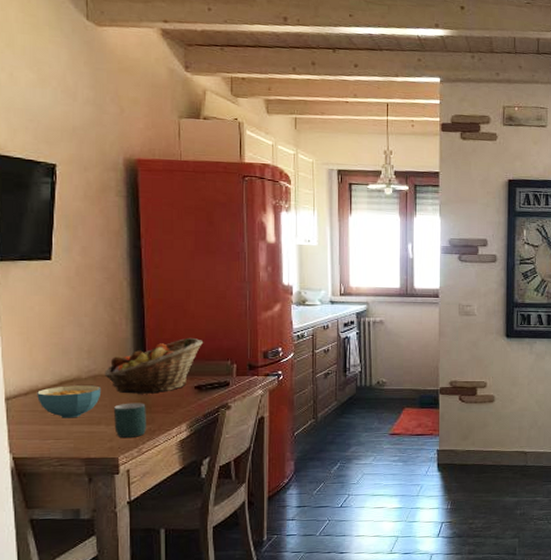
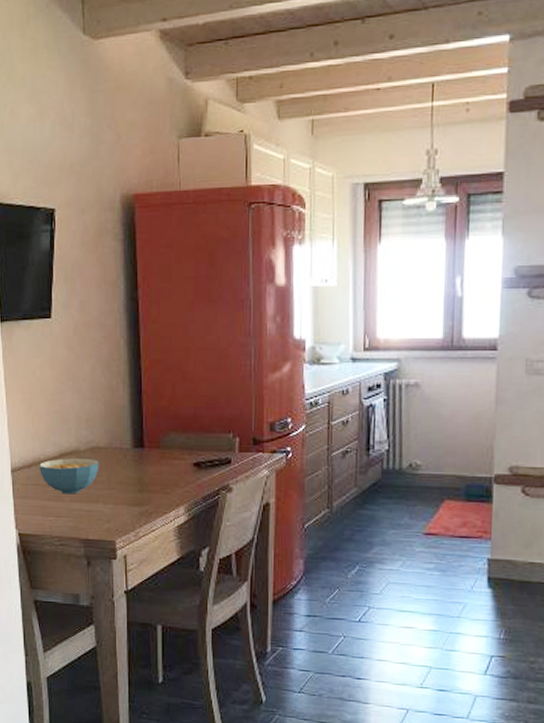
fruit basket: present [104,337,204,394] -> none [102,405,204,470]
mug: present [114,402,146,438] -> none [112,479,143,519]

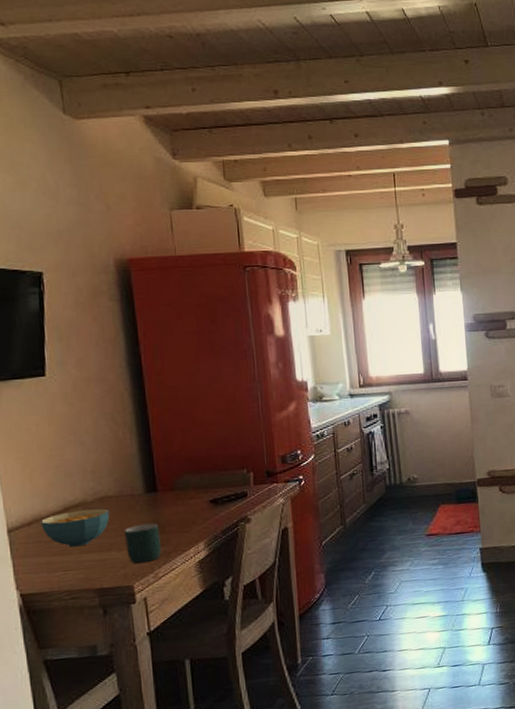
mug: none [112,479,143,519] -> present [125,523,161,563]

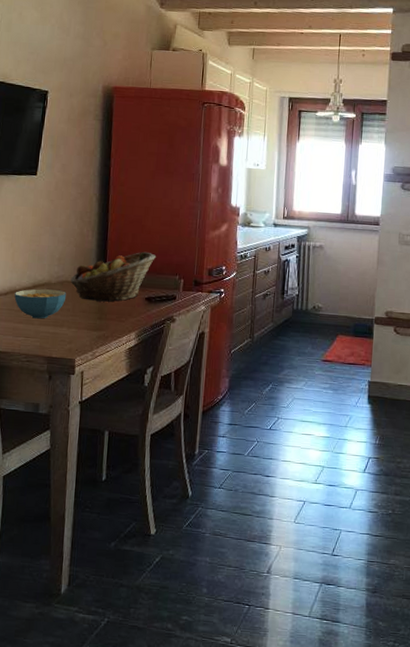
fruit basket: none [111,447,216,515] -> present [70,251,157,302]
mug: present [125,523,161,563] -> none [74,309,102,342]

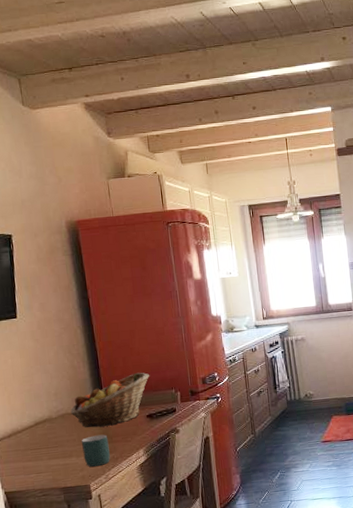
cereal bowl: present [14,288,66,319] -> none [18,423,69,455]
mug: none [74,309,102,342] -> present [82,434,110,467]

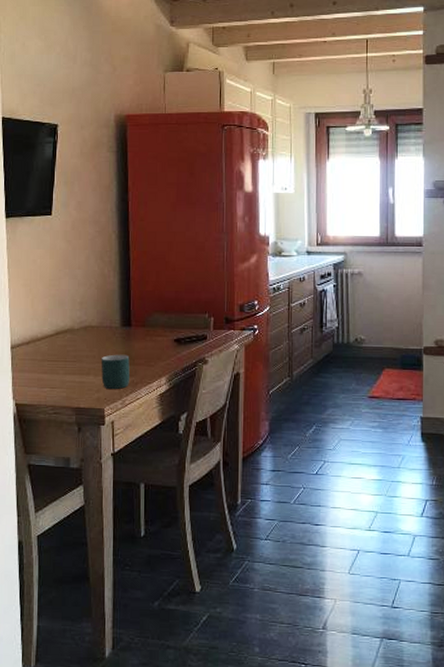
fruit basket: present [70,372,150,428] -> none [94,289,183,346]

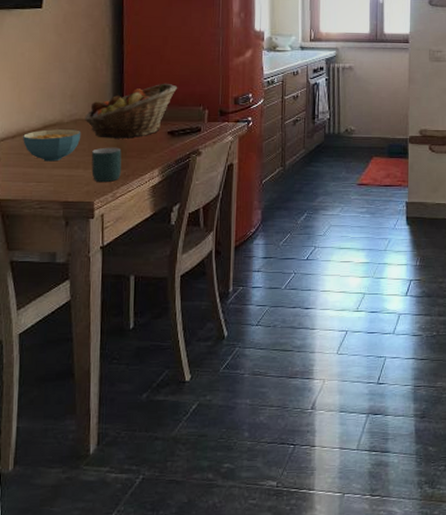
cereal bowl: none [37,336,90,368] -> present [23,129,80,162]
fruit basket: none [94,289,183,346] -> present [85,83,178,139]

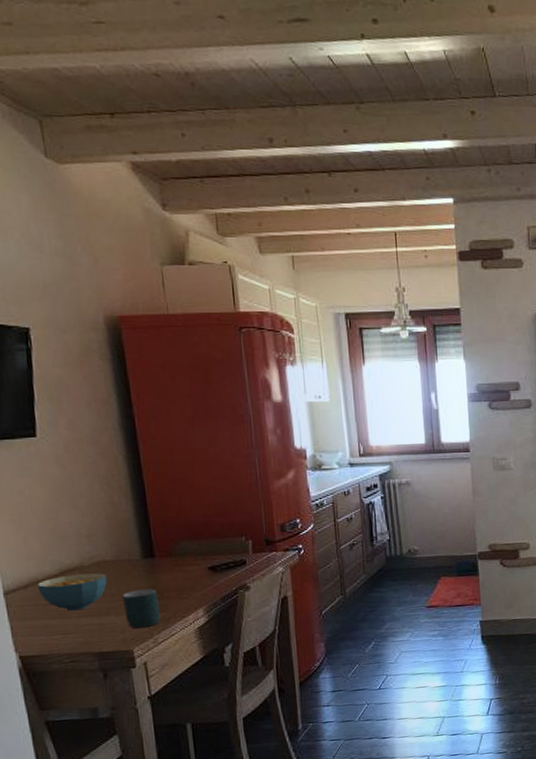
fruit basket: present [85,83,178,139] -> none [108,513,214,580]

